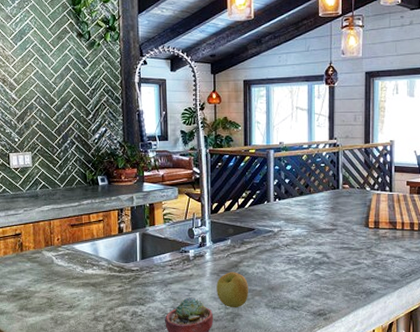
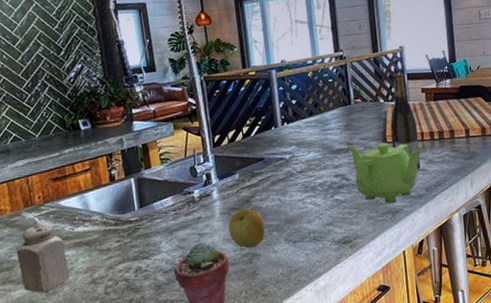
salt shaker: none [34,263,76,322] -> present [16,224,70,293]
teapot: none [331,225,401,285] -> present [346,143,422,204]
wine bottle: none [374,165,399,257] -> present [390,73,421,170]

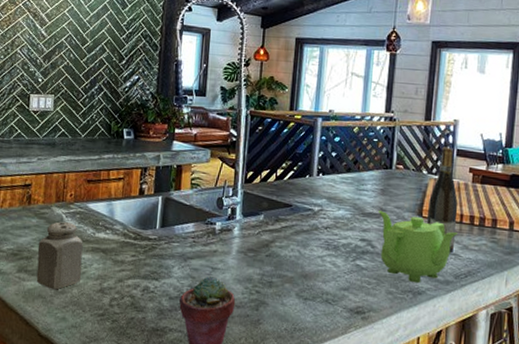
apple: present [228,208,266,248] -> none [242,252,279,294]

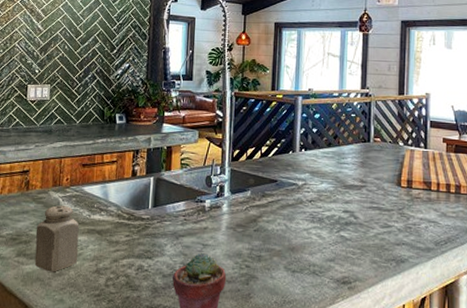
teapot: present [379,210,459,283] -> none [359,181,437,252]
wine bottle: present [427,147,458,254] -> none [406,119,434,221]

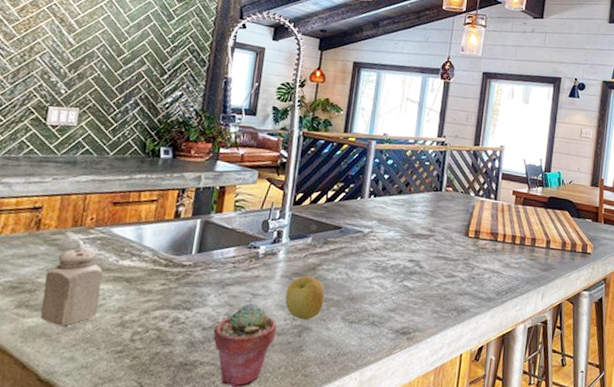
apple: none [232,227,268,268] -> present [285,275,325,319]

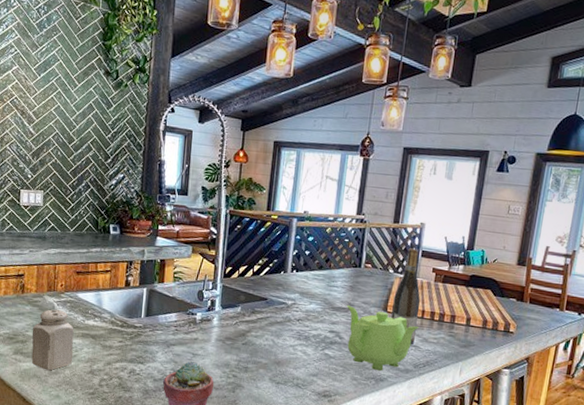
apple: present [285,275,325,319] -> none [220,340,255,378]
teapot: none [427,231,501,302] -> present [347,304,420,371]
wine bottle: none [473,170,502,272] -> present [391,248,421,345]

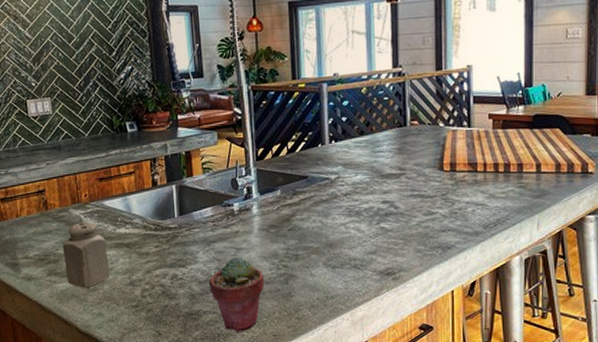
teapot: present [347,304,420,371] -> none [398,169,484,238]
wine bottle: present [391,248,421,345] -> none [449,95,481,204]

